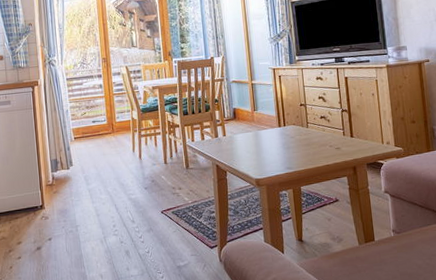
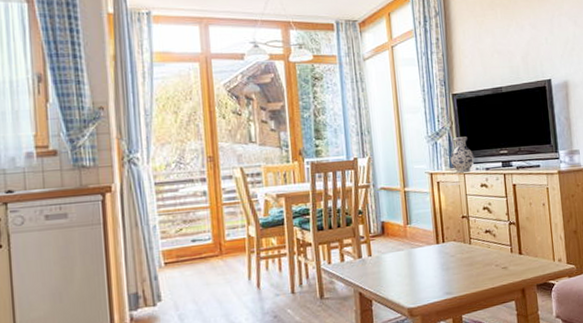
vase: none [290,37,312,69] -> present [450,136,475,174]

